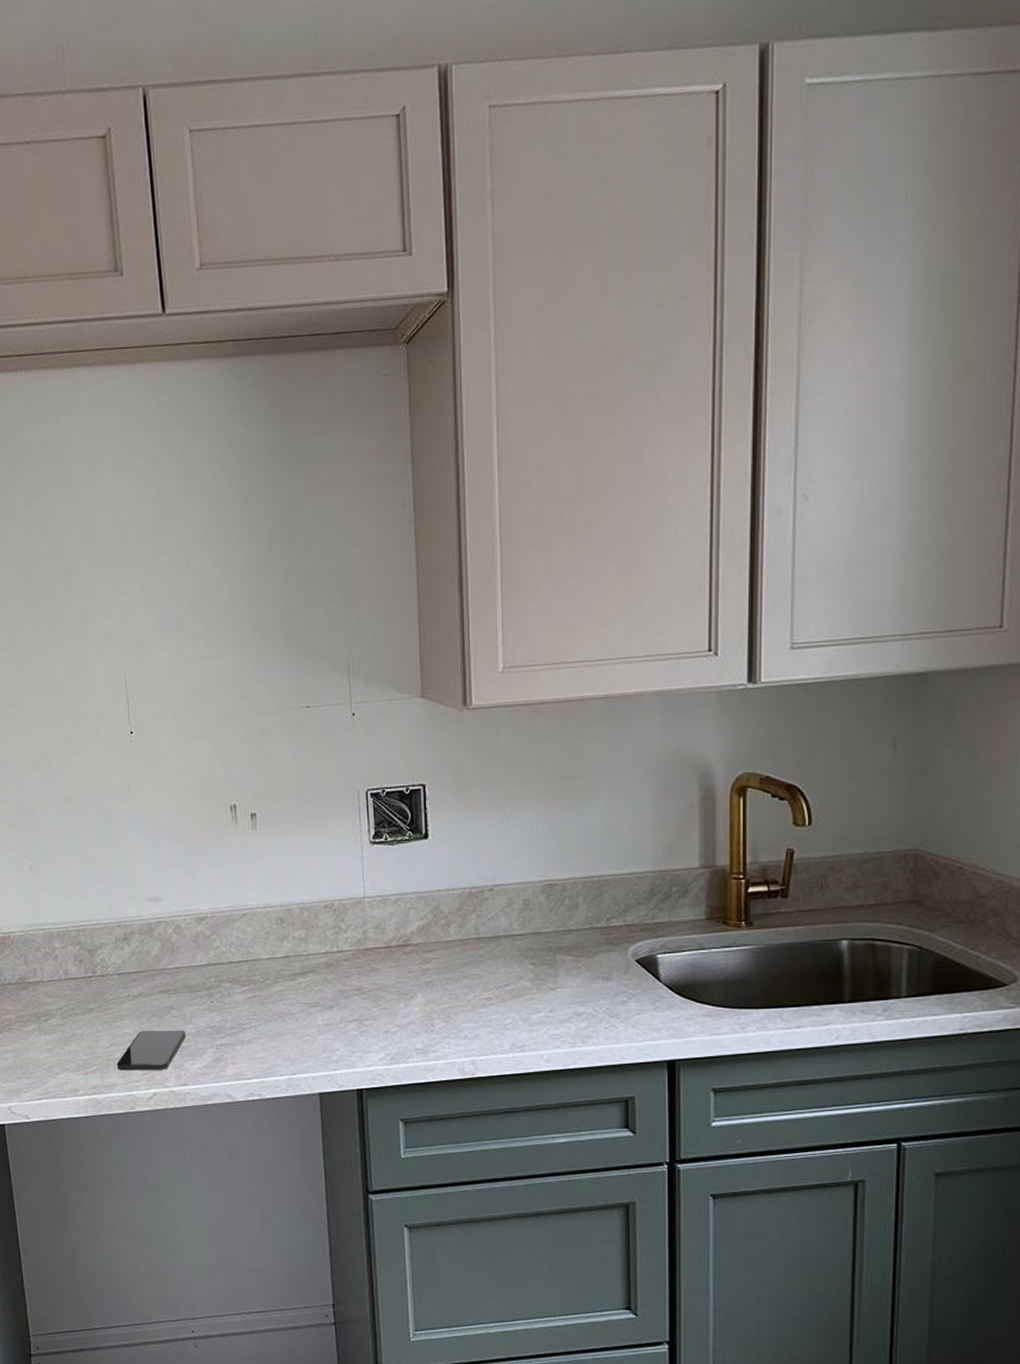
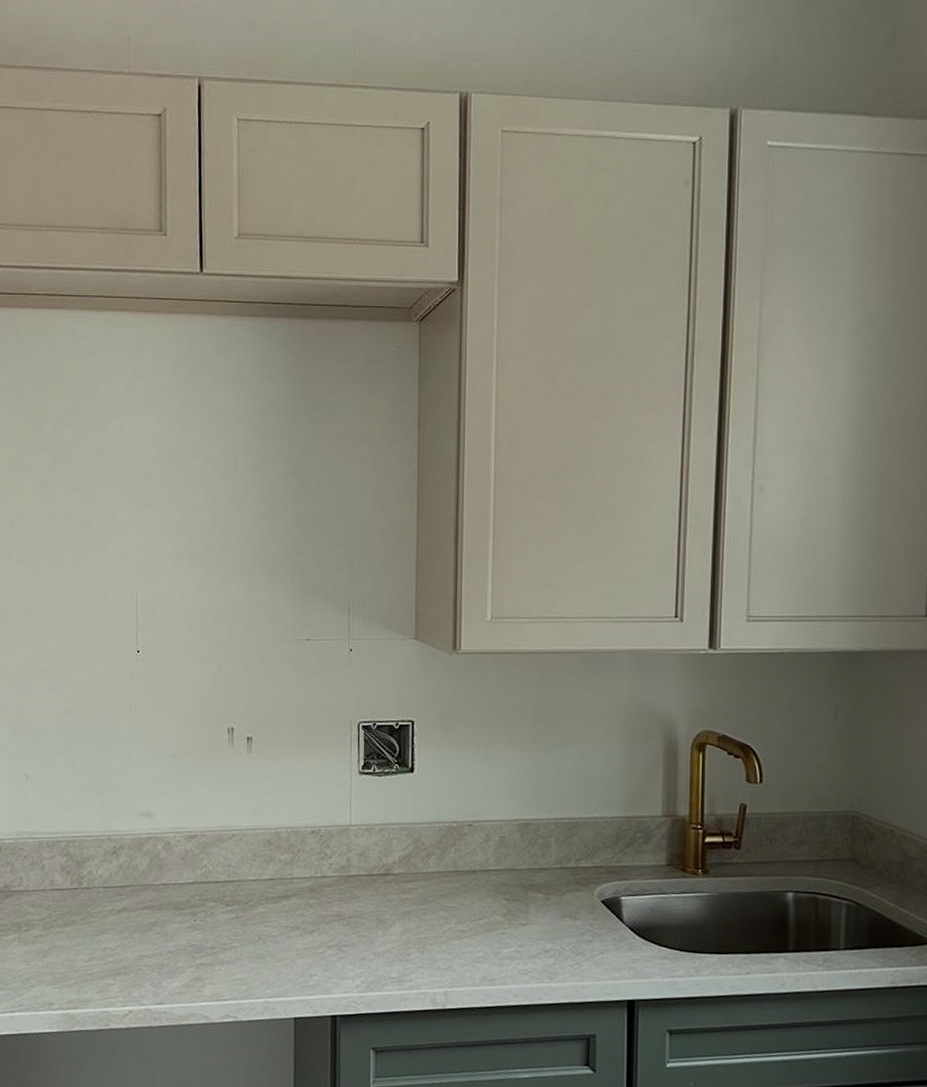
phone: present [116,1030,186,1071] -> none [94,946,167,987]

